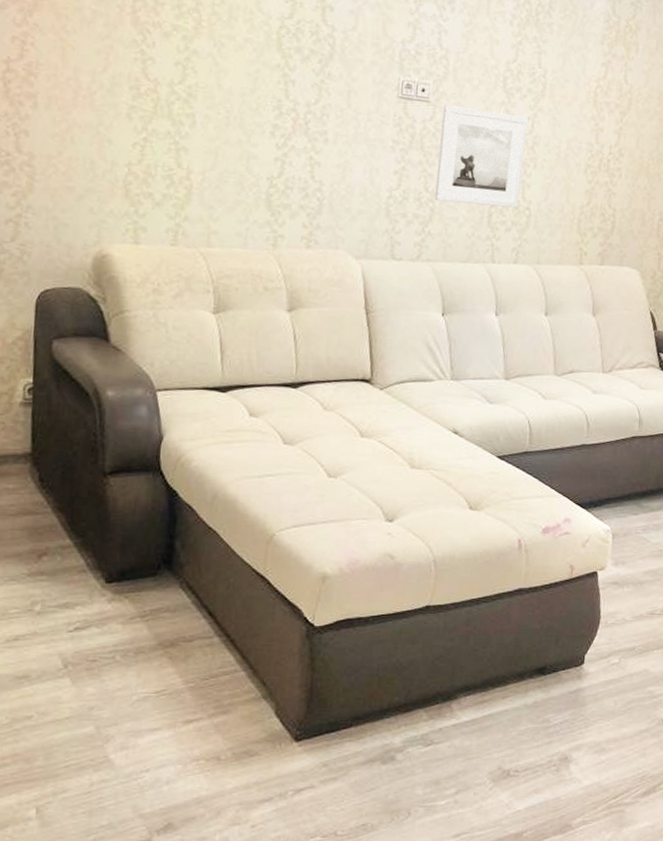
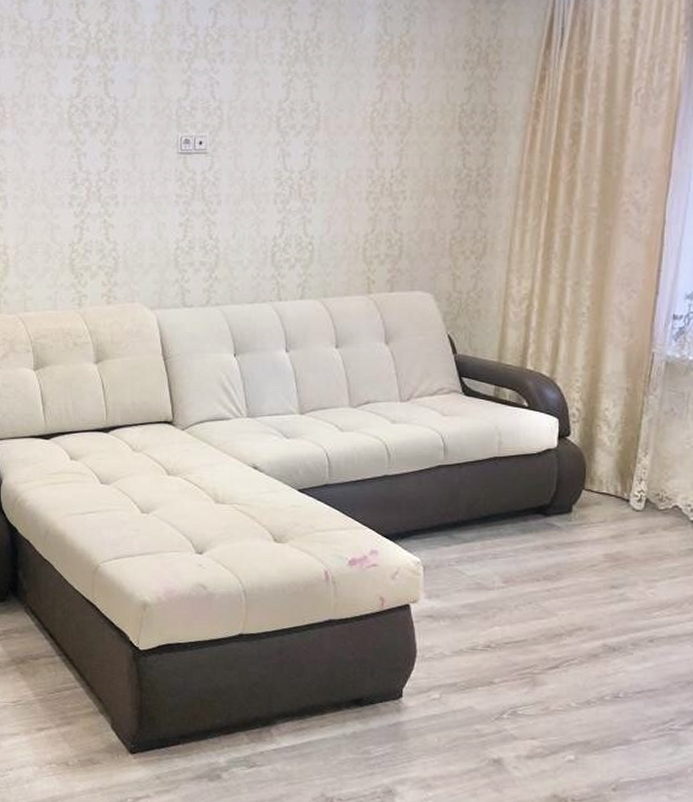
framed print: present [434,105,528,208] -> none [219,153,304,247]

